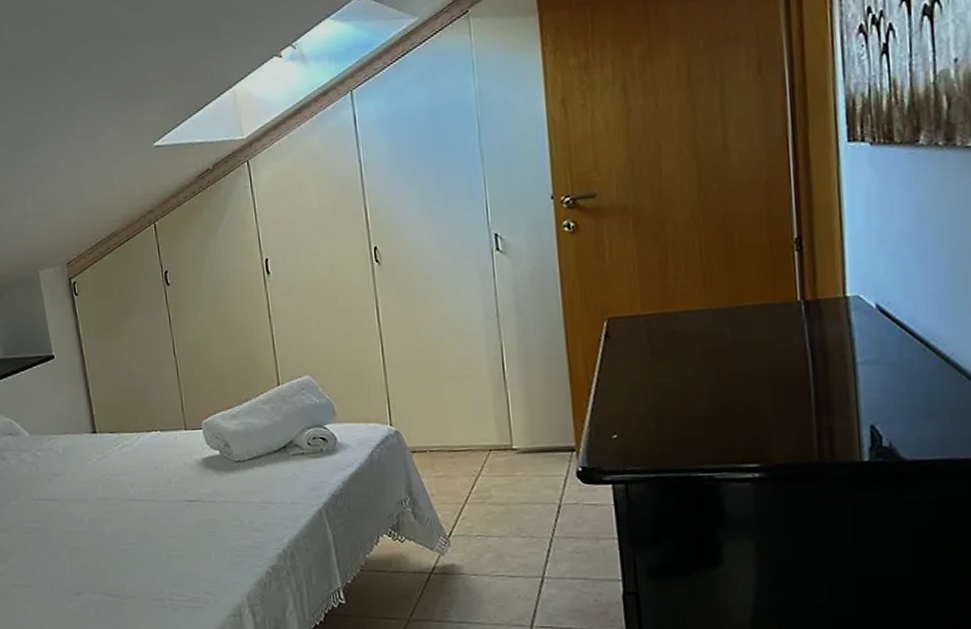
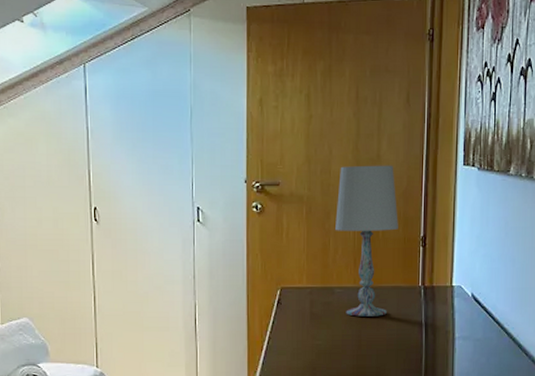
table lamp: none [673,154,761,346] -> present [335,165,398,317]

